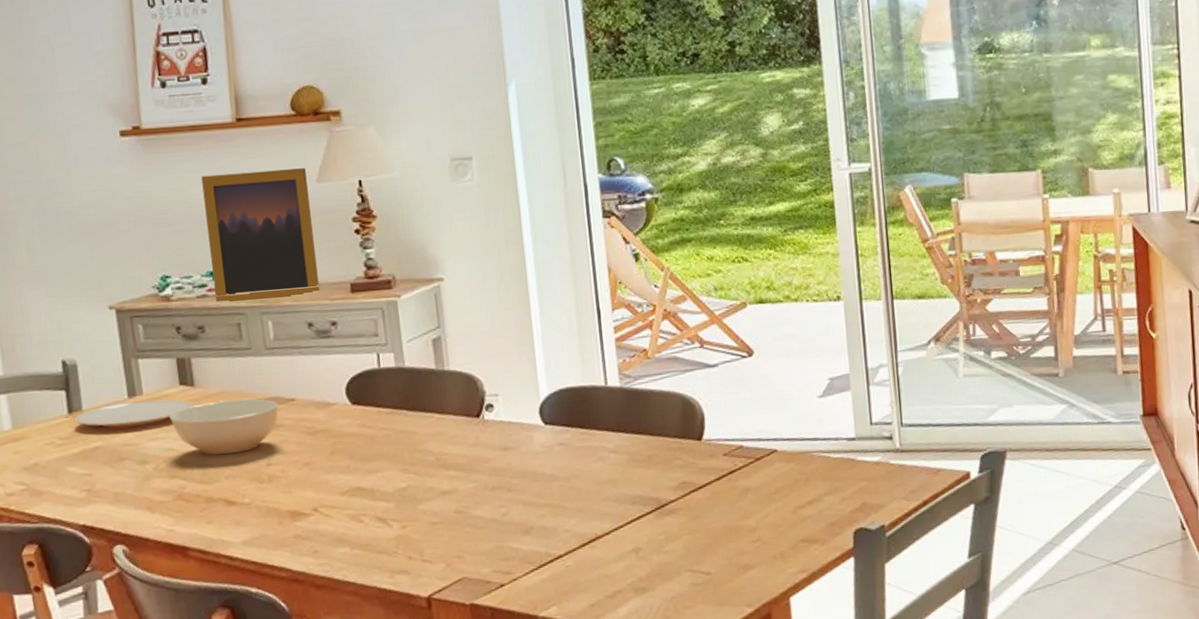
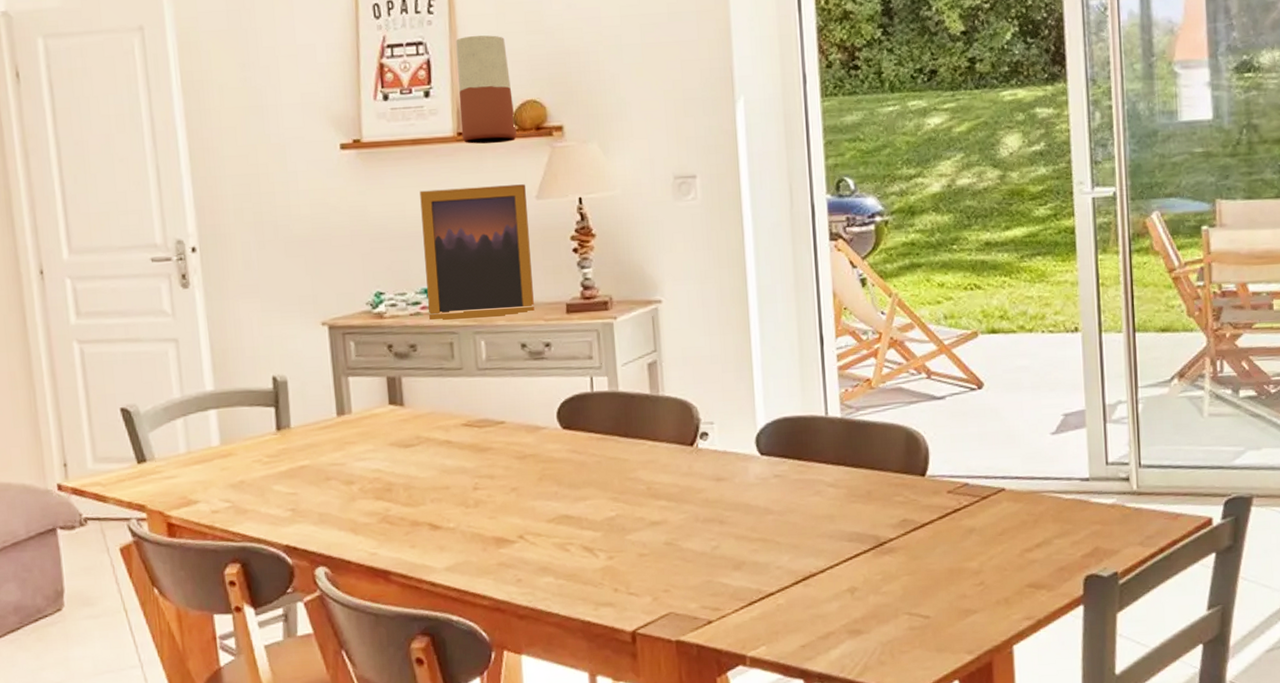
plate: present [74,399,193,428] -> none [282,419,401,447]
bowl: present [169,398,279,456] -> none [377,420,488,478]
vase: none [231,23,295,130] -> present [456,35,517,145]

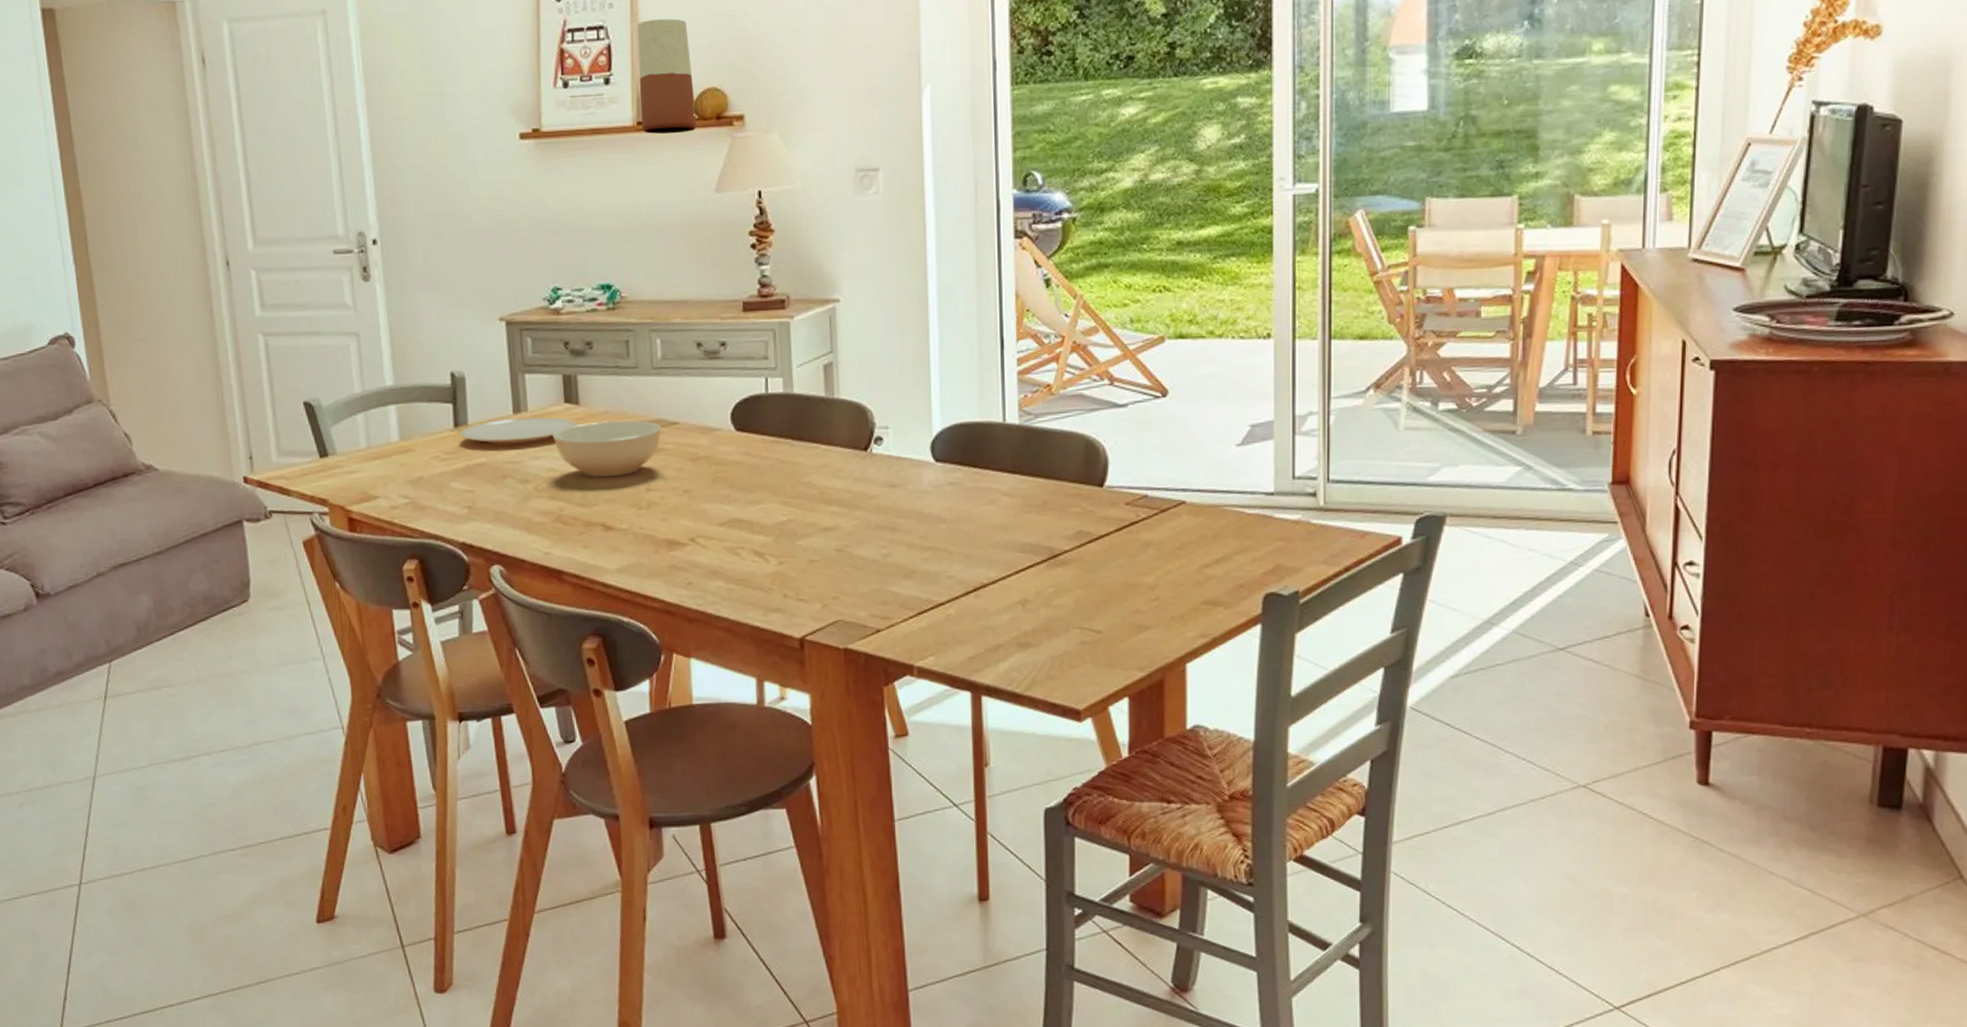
plate: none [282,419,401,447] -> present [460,417,576,444]
bowl: none [377,420,488,478] -> present [552,420,662,478]
picture frame: present [420,184,534,320] -> none [598,176,711,317]

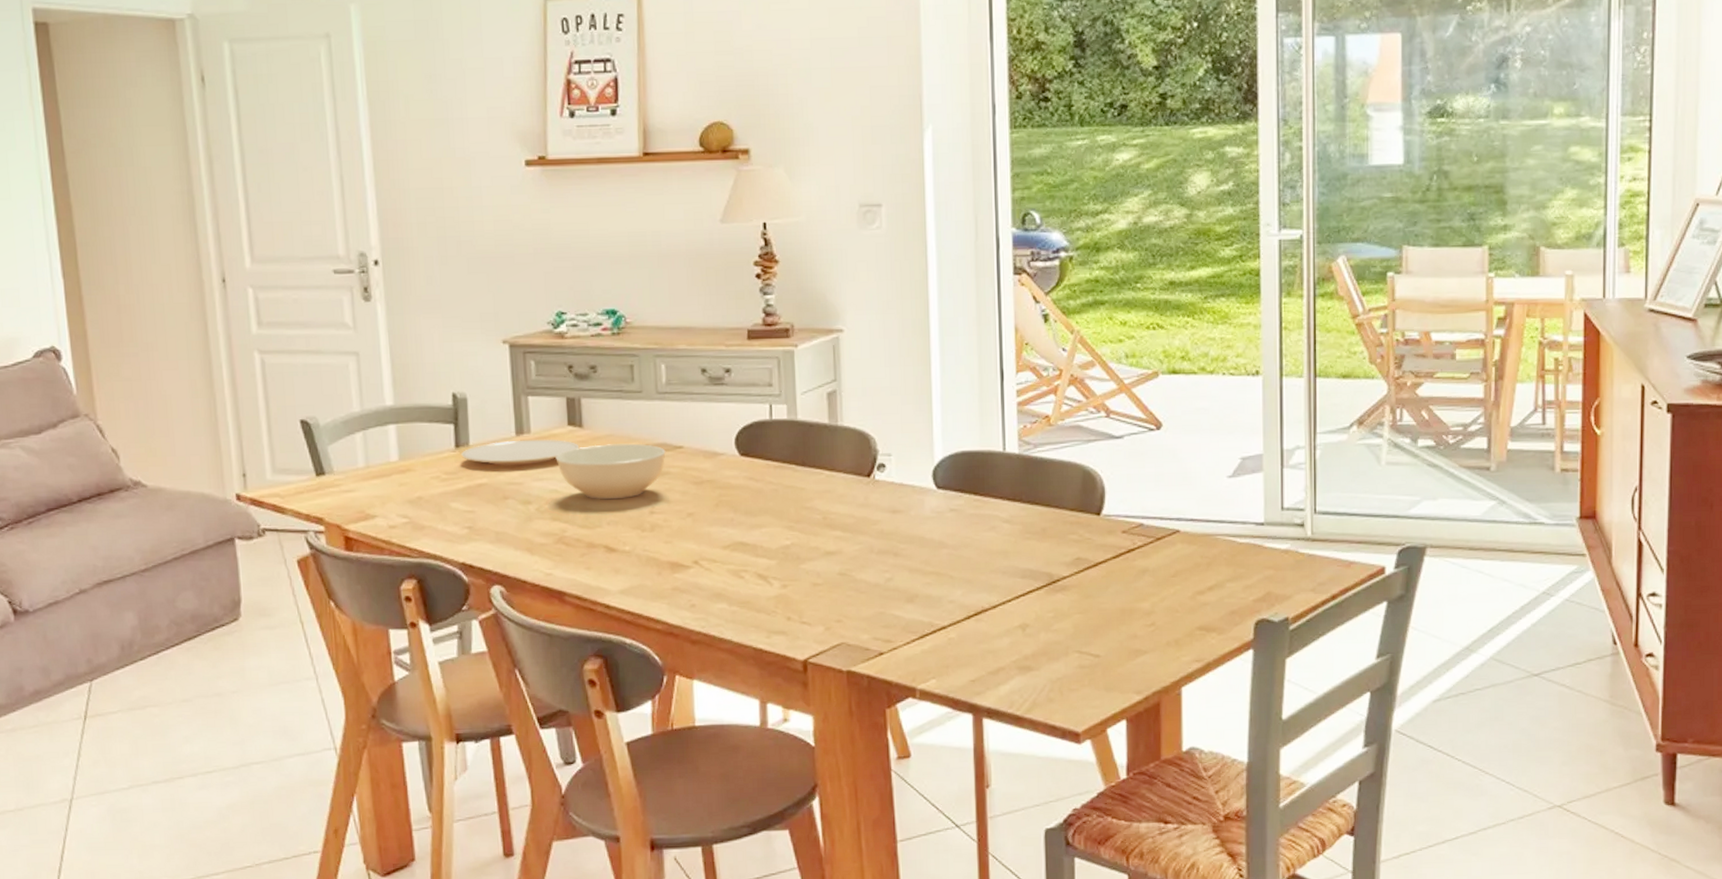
vase: present [637,18,697,135] -> none [644,54,703,166]

